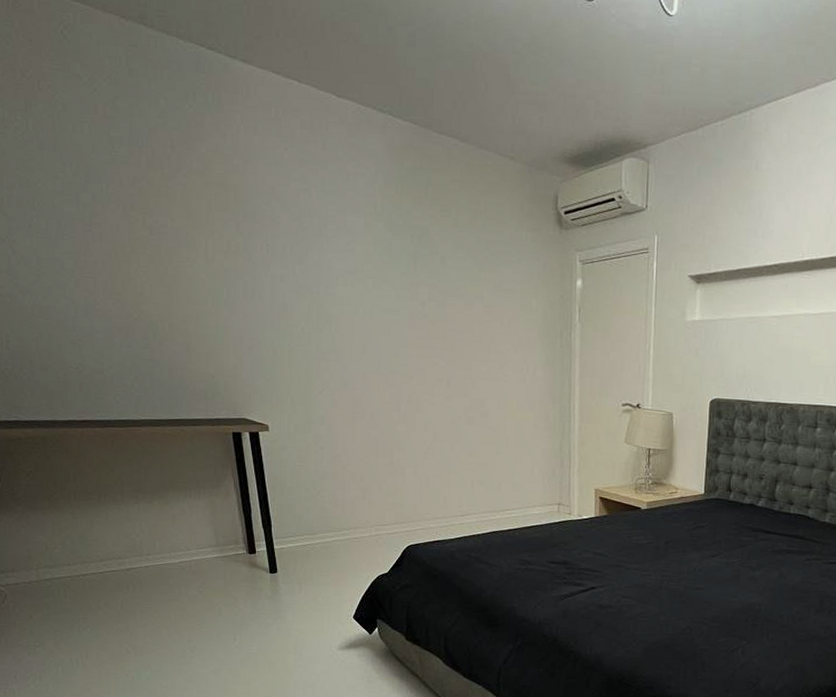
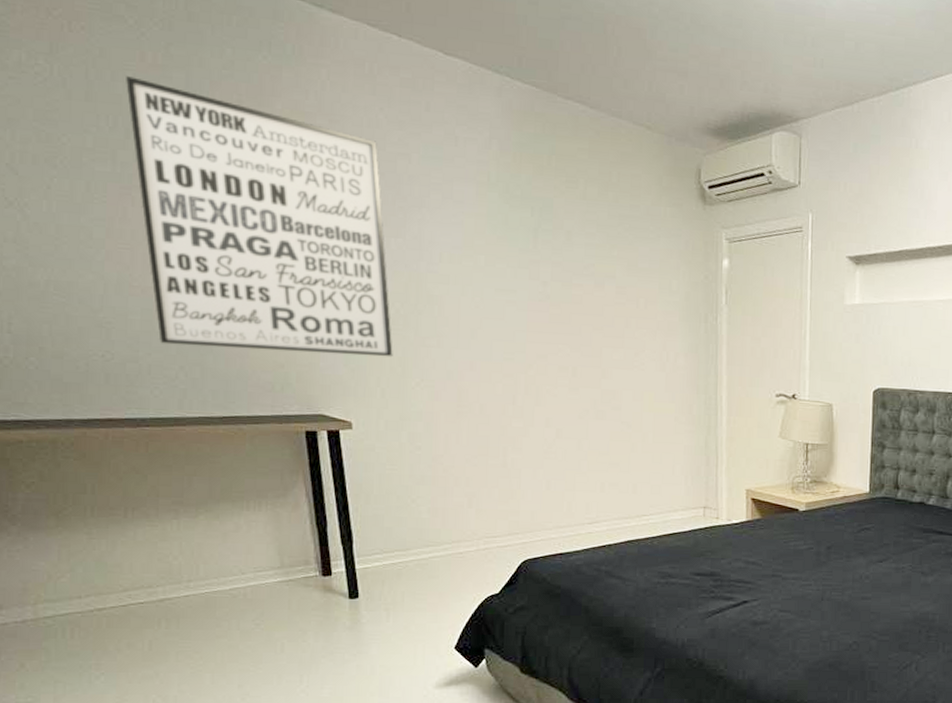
wall art: none [84,127,300,370] -> present [126,76,393,357]

